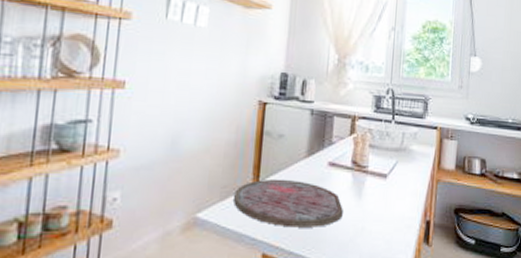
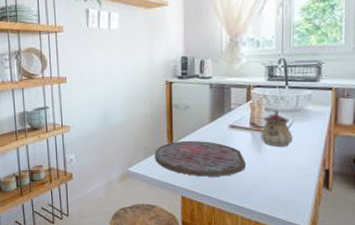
teapot: none [362,147,396,191] -> present [261,109,293,146]

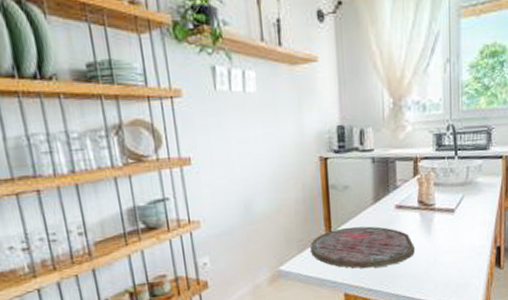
teapot: present [261,109,293,146] -> none [430,184,463,226]

